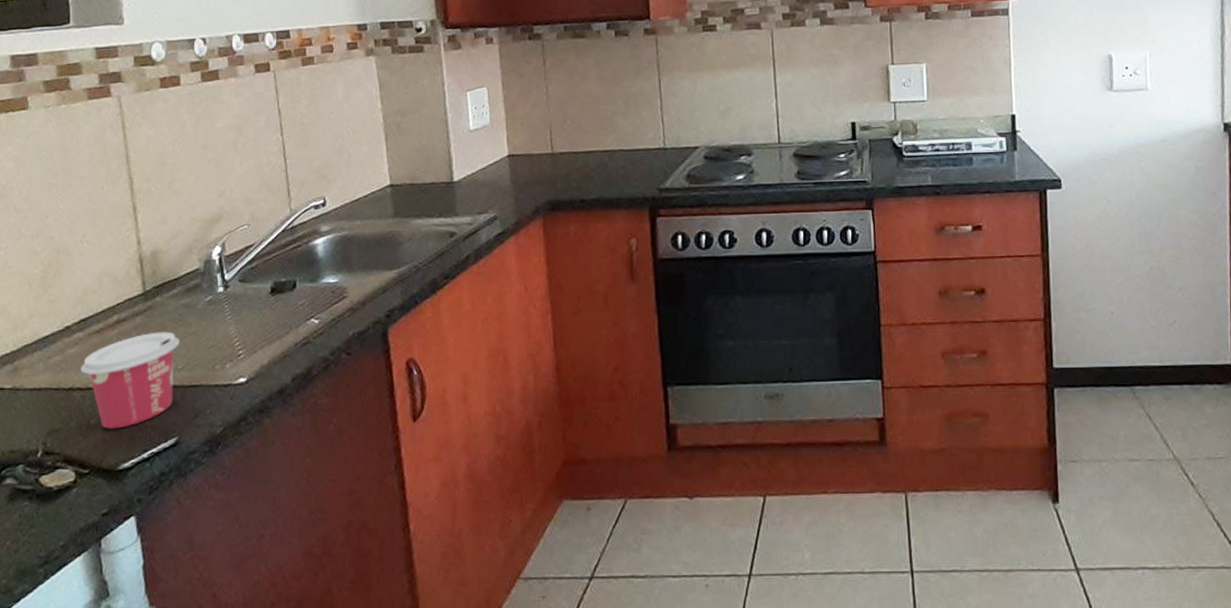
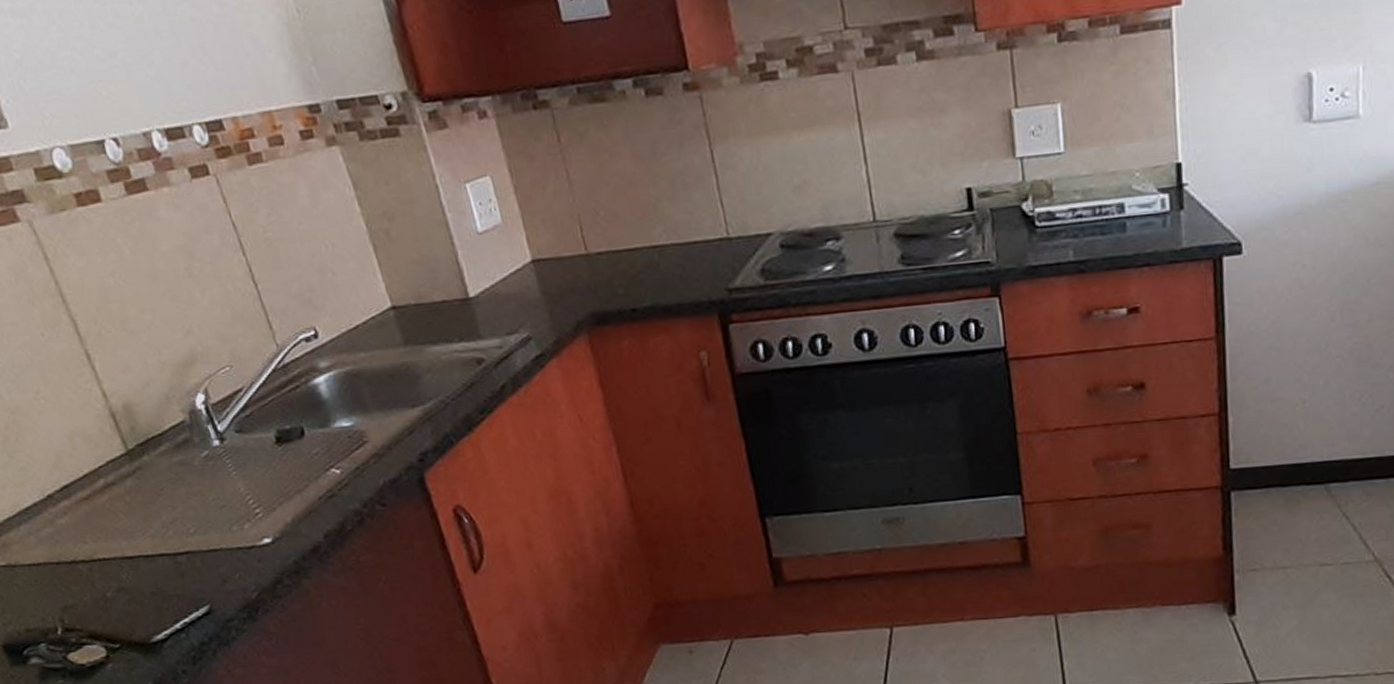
cup: present [81,331,180,430] -> none [78,493,194,602]

